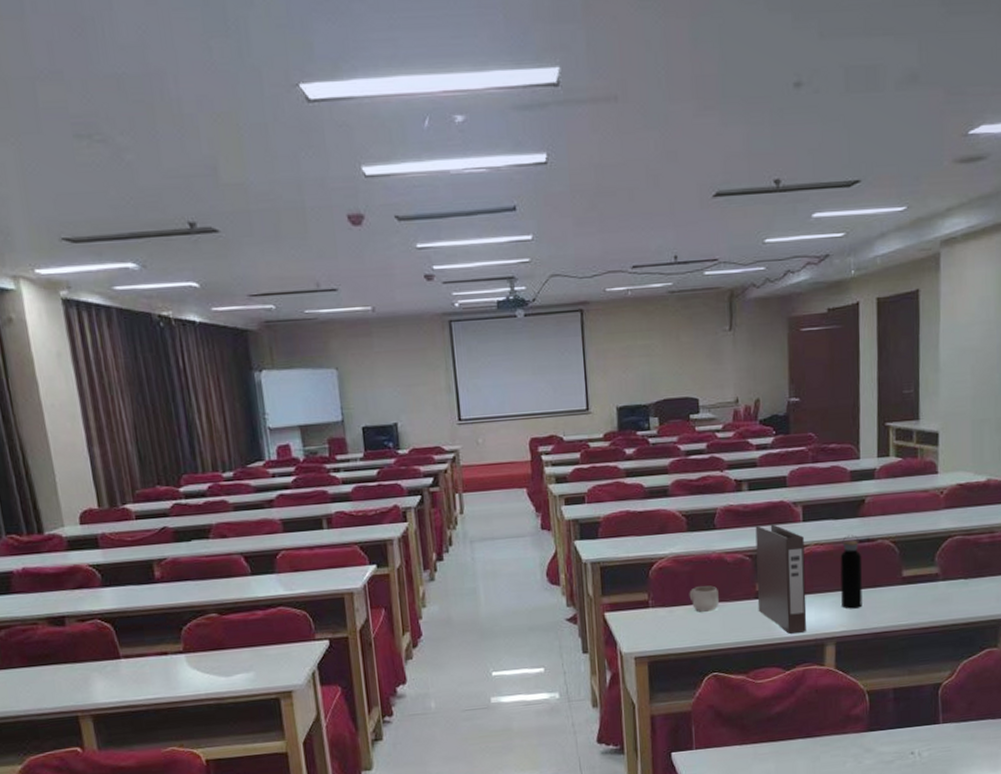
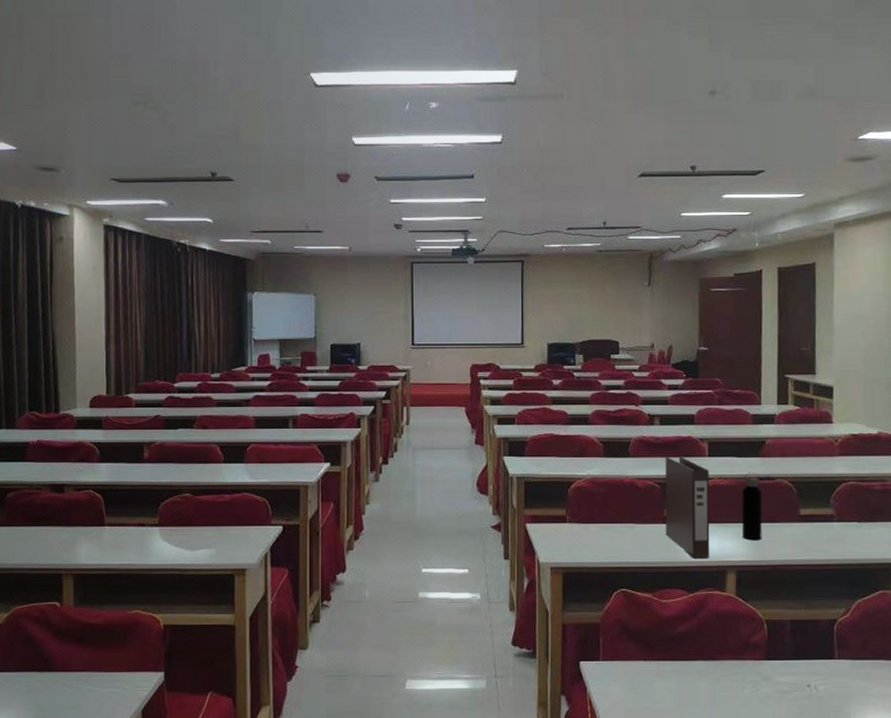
mug: present [689,585,720,613] -> none [603,506,631,532]

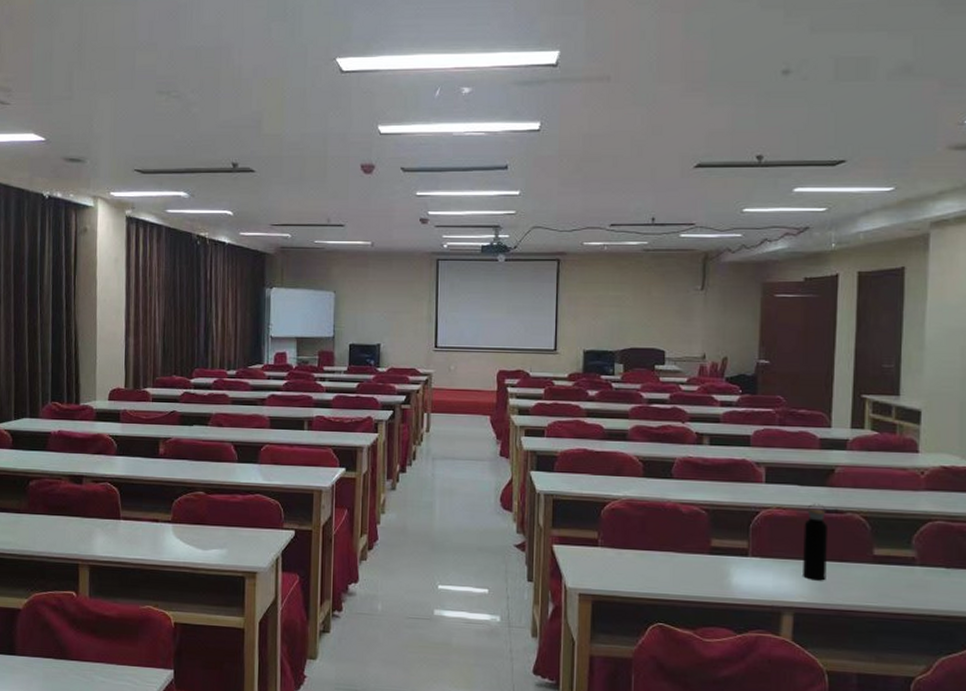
binder: present [665,455,710,558] -> none [711,480,765,597]

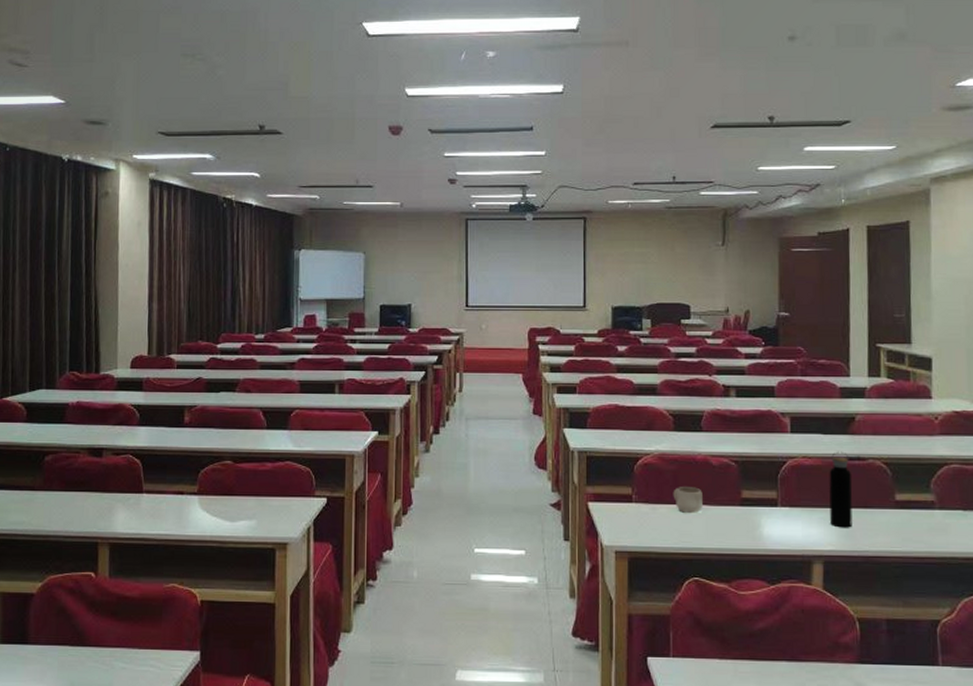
mug: none [640,532,672,561] -> present [673,486,704,514]

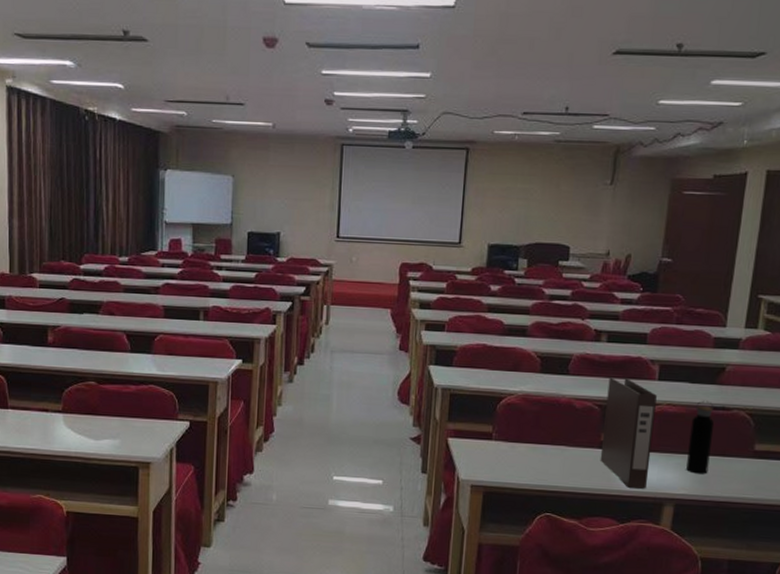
mug: present [673,486,704,514] -> none [533,426,564,454]
binder: none [742,431,793,546] -> present [600,377,657,489]

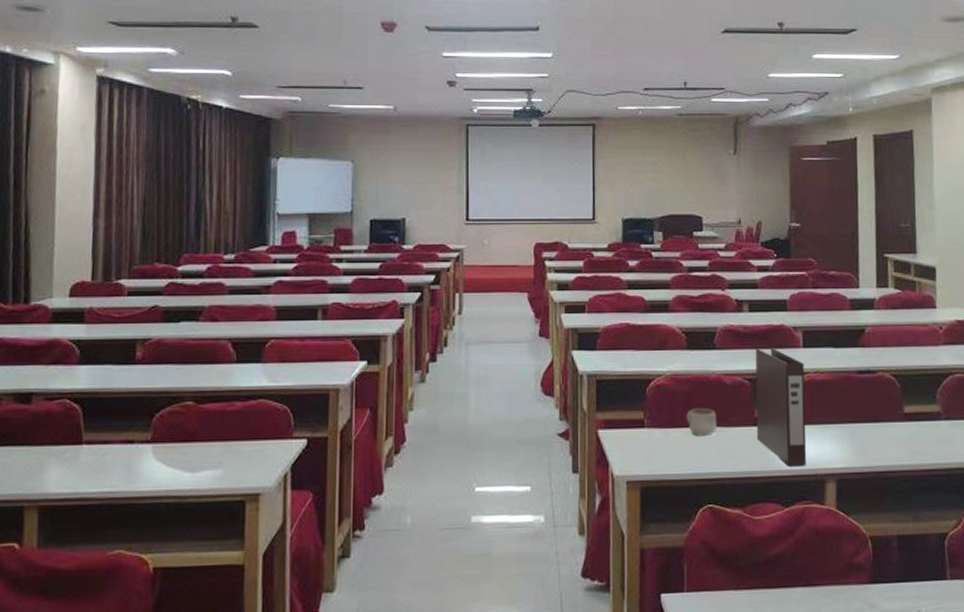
mug: none [533,426,564,454] -> present [686,407,718,437]
water bottle: present [686,400,715,474] -> none [840,365,864,444]

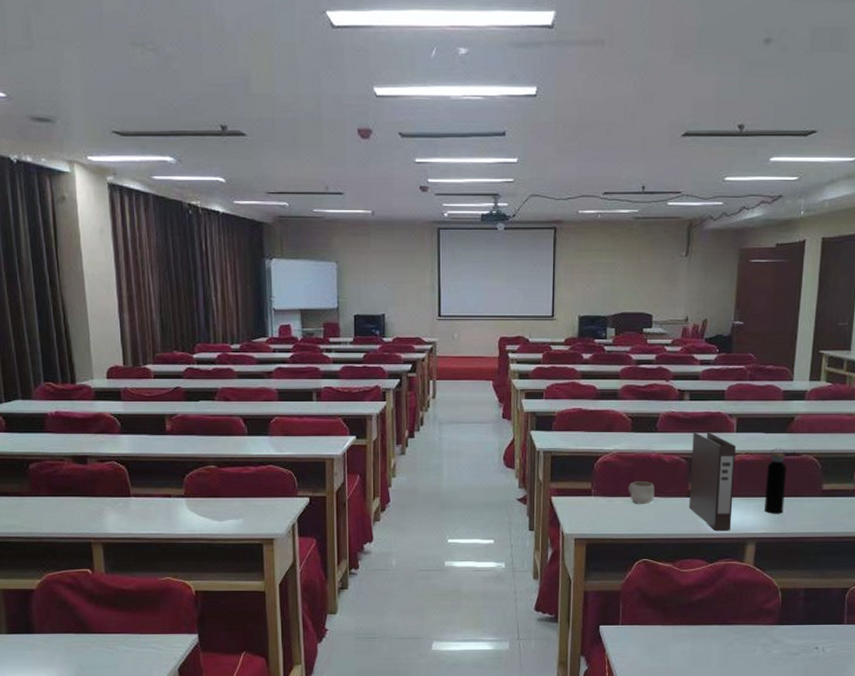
water bottle: none [840,365,864,444] -> present [764,448,787,514]

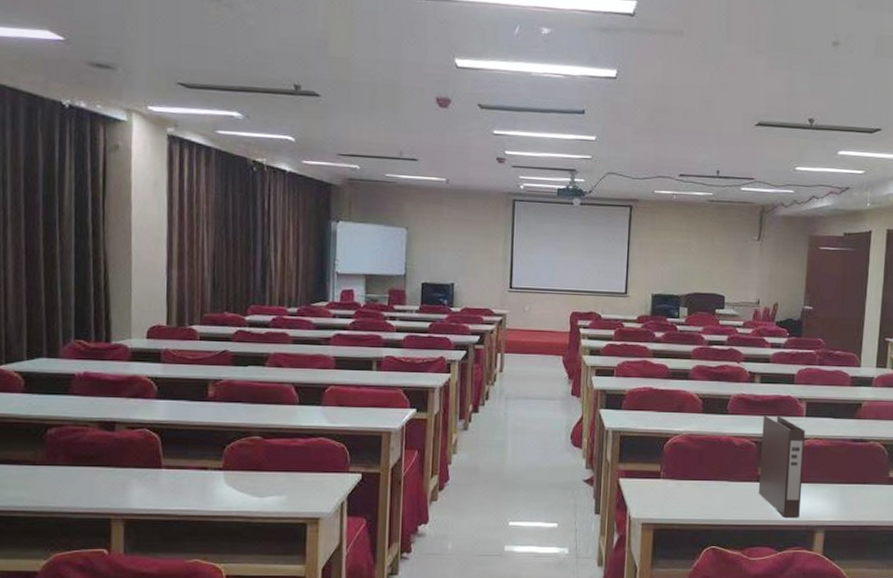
mug: present [628,480,656,505] -> none [697,463,725,489]
water bottle: present [764,448,787,514] -> none [833,433,855,501]

